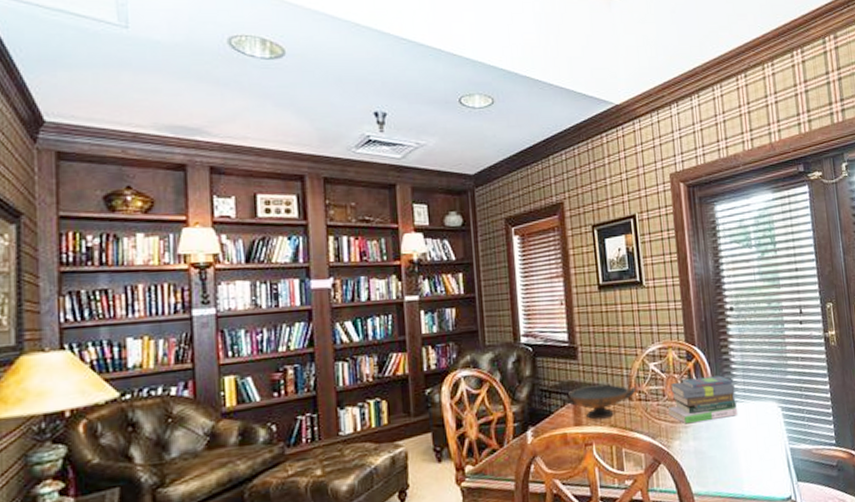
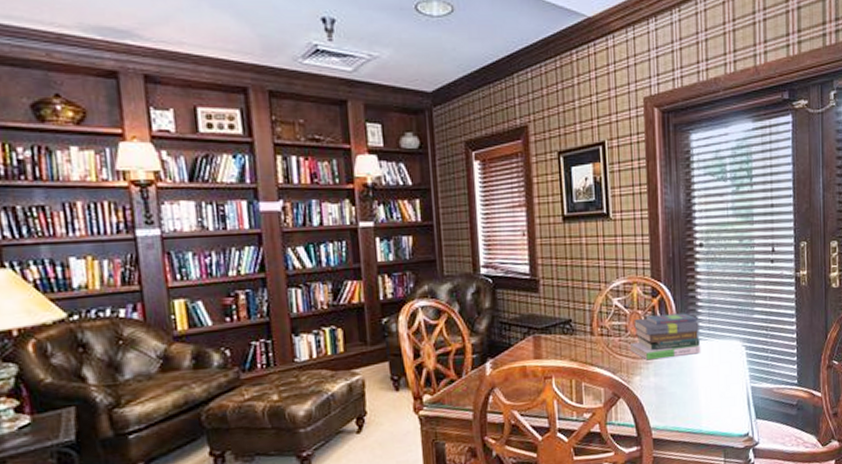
decorative bowl: present [560,384,636,420] -> none [520,318,598,353]

